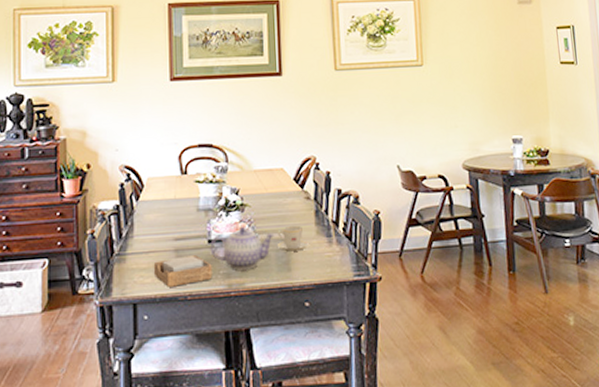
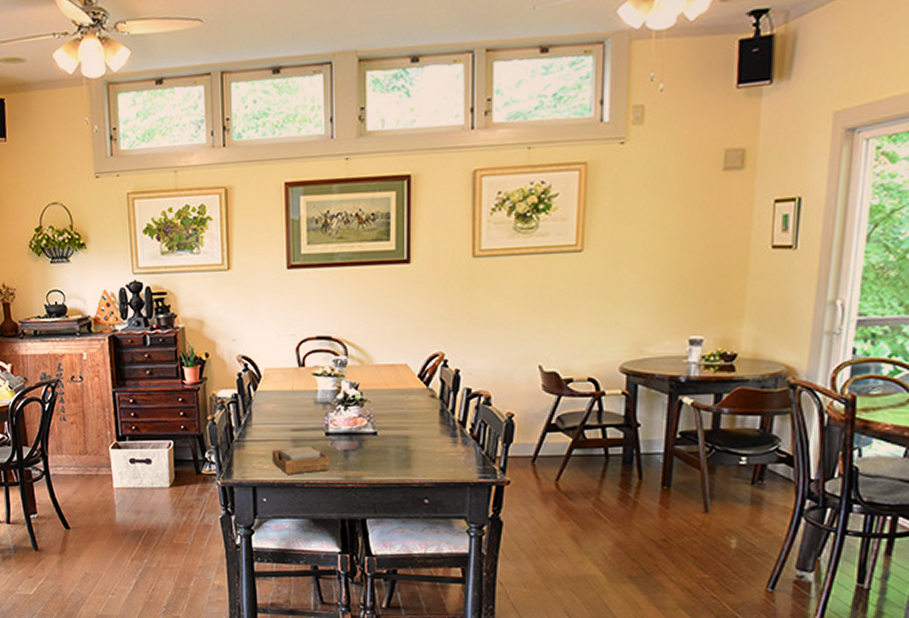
teapot: present [210,226,275,271] -> none [328,421,395,465]
teacup: present [276,225,310,252] -> none [397,423,433,449]

